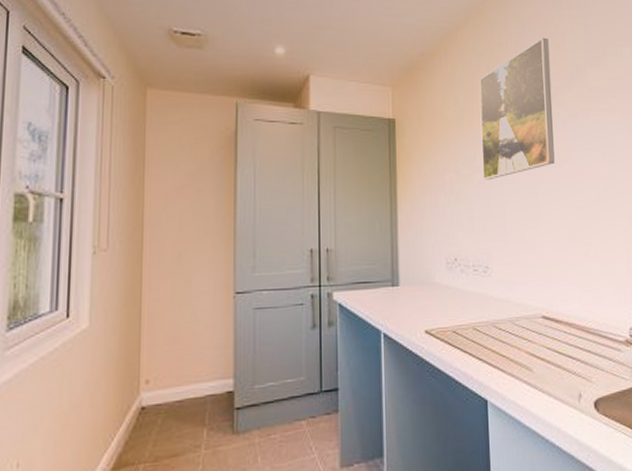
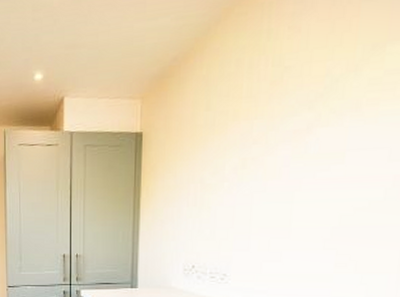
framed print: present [478,37,555,180] -> none [230,12,337,190]

